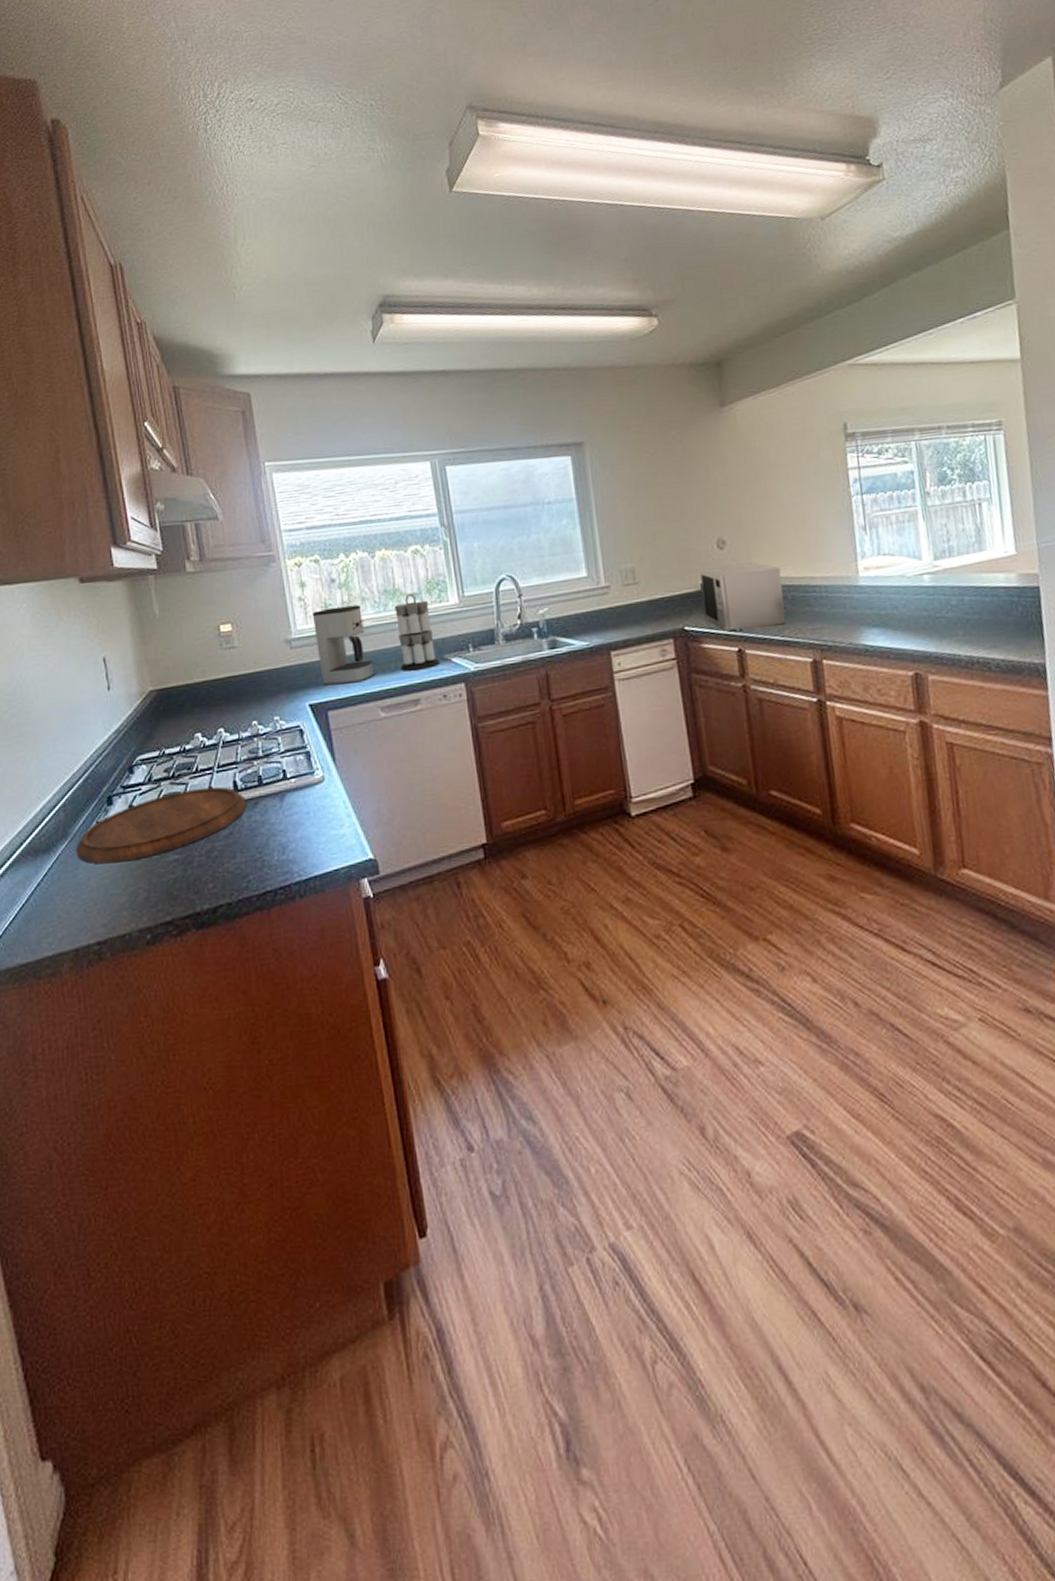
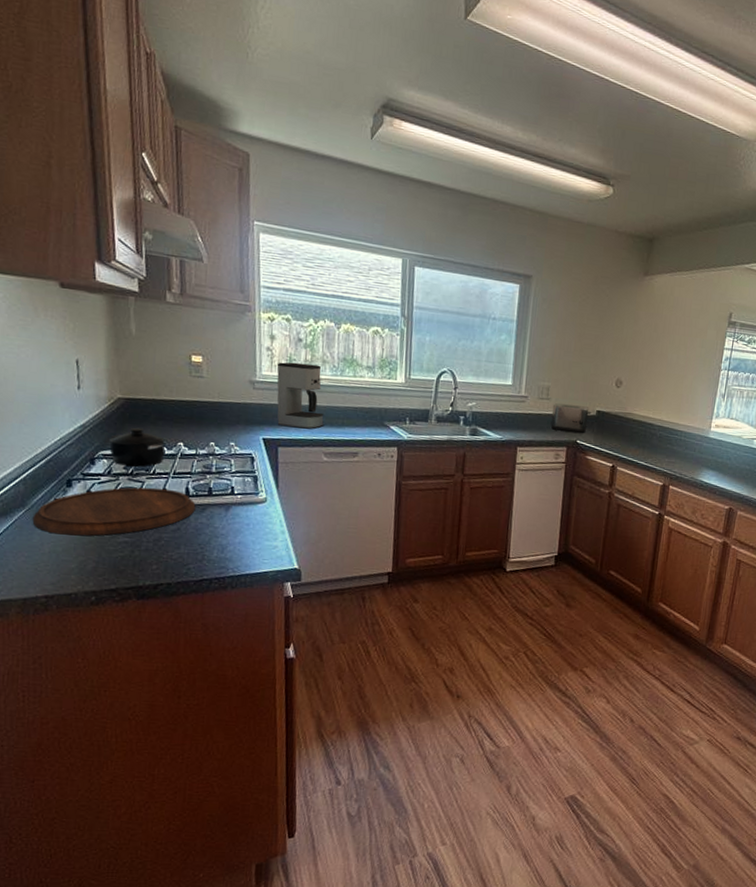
saucepan: none [146,720,206,769] -> present [109,427,166,467]
spice rack: present [393,593,439,672] -> none [347,365,380,430]
toaster: none [643,582,695,620] -> present [550,403,591,433]
microwave: present [699,562,787,632] -> none [593,400,657,454]

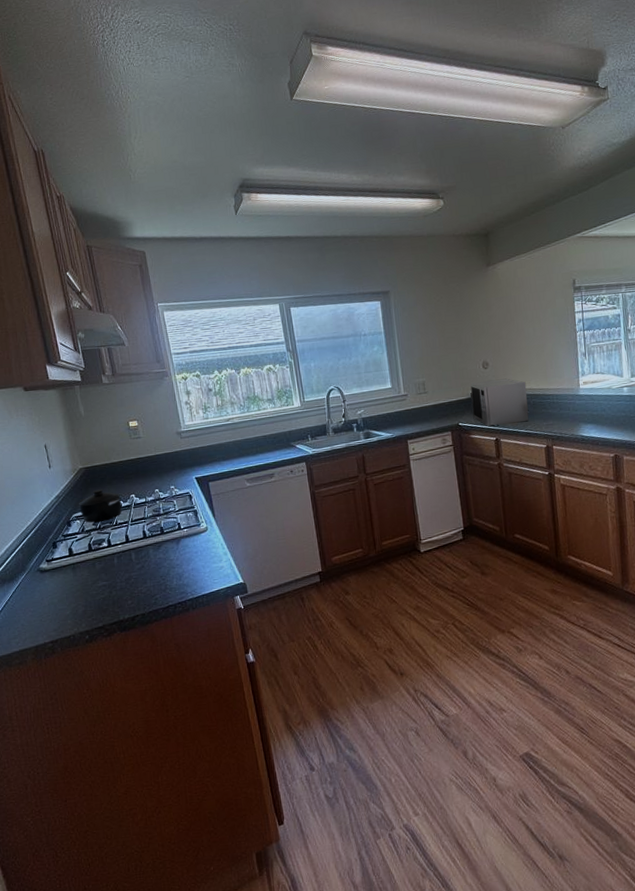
cutting board: present [32,487,196,536] -> none [32,535,153,589]
coffee maker: present [276,362,324,429] -> none [195,407,242,464]
toaster: present [550,403,591,433] -> none [431,392,466,419]
microwave: none [593,400,657,454] -> present [470,378,529,427]

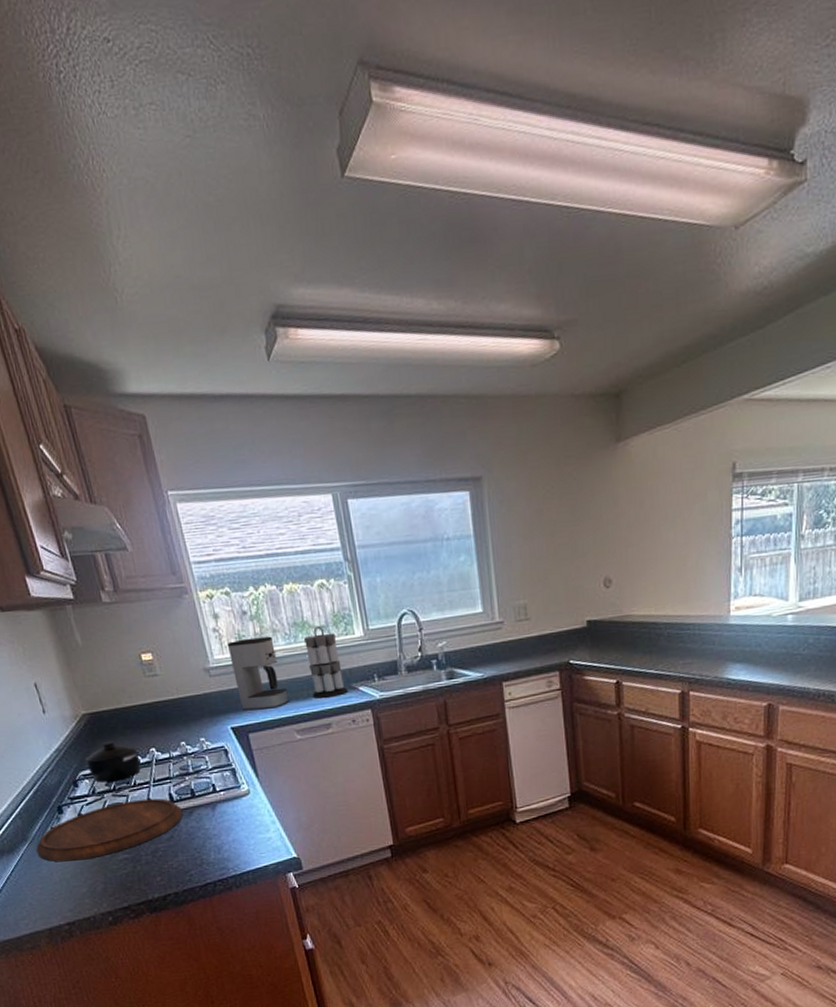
cutting board: none [32,535,153,589] -> present [36,798,183,862]
coffee maker: none [195,407,242,464] -> present [226,636,289,711]
spice rack: none [254,399,287,454] -> present [303,625,348,699]
microwave: present [470,378,529,427] -> none [586,601,661,666]

